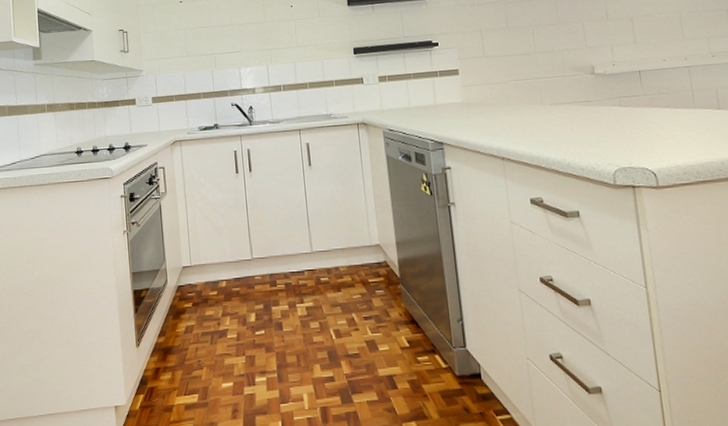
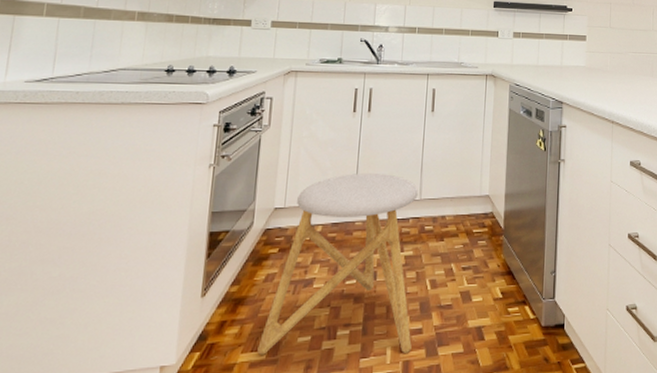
stool: none [189,229,327,401] -> present [257,174,418,355]

